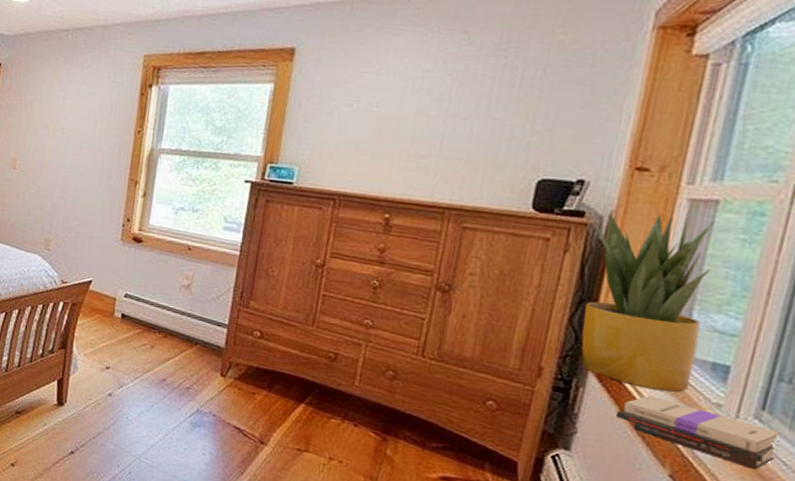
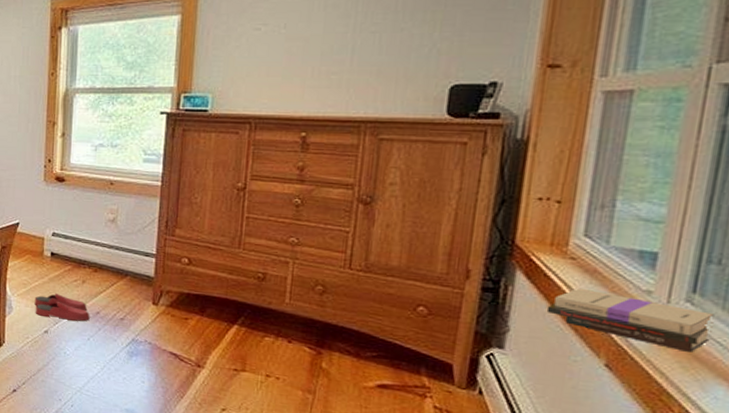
slippers: none [100,355,156,387] -> present [34,292,90,322]
planter: present [581,210,716,392] -> none [504,103,632,283]

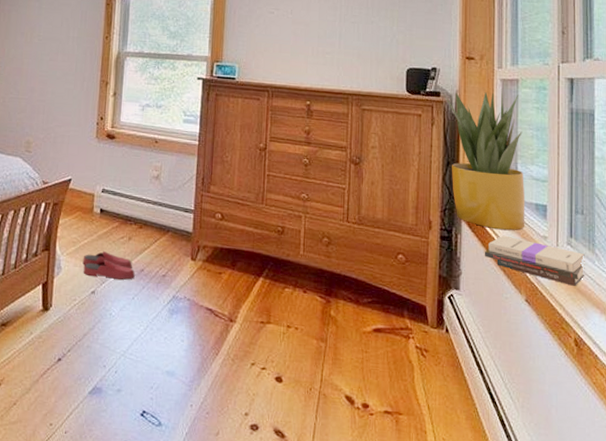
planter: none [504,103,632,283] -> present [443,88,526,230]

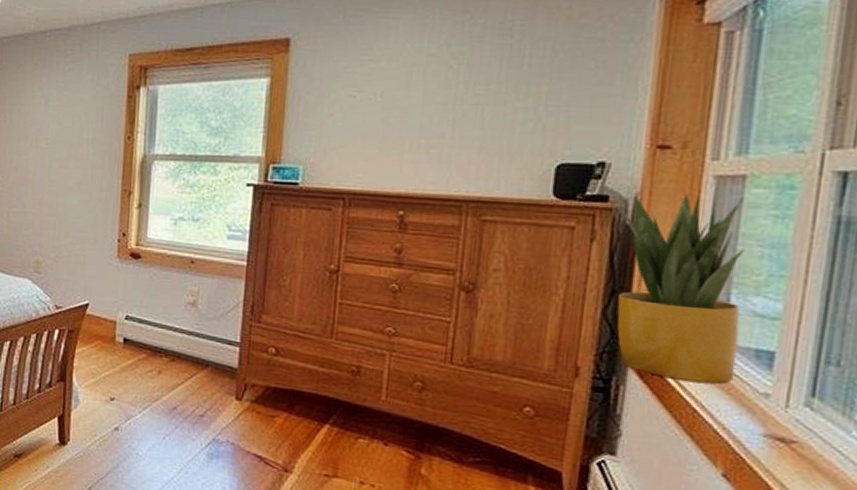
slippers: present [82,250,135,280] -> none [104,384,166,418]
books: present [484,235,585,286] -> none [660,389,835,462]

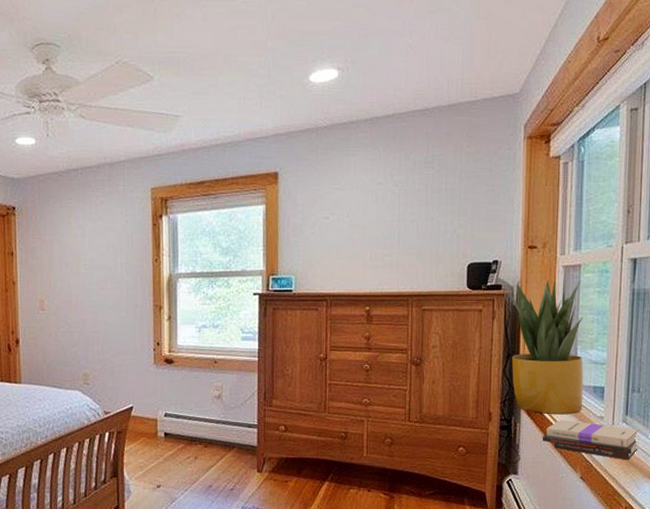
books: none [660,389,835,462] -> present [542,419,639,460]

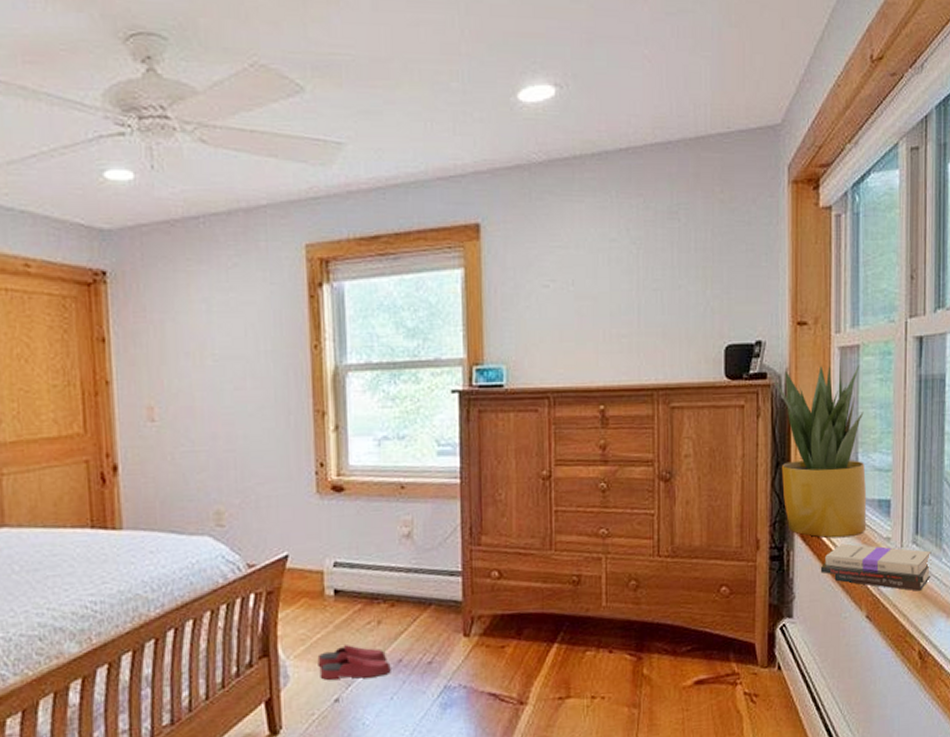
slippers: none [151,471,203,497] -> present [317,644,391,680]

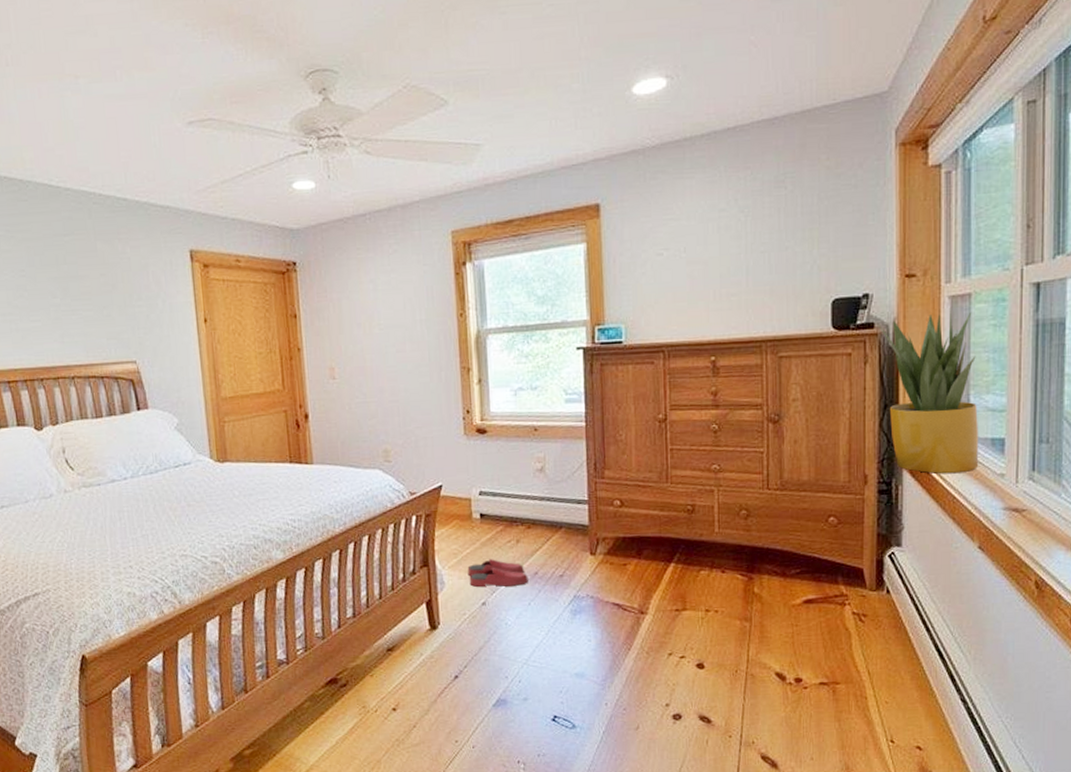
books: present [820,543,932,591] -> none [930,479,1050,525]

